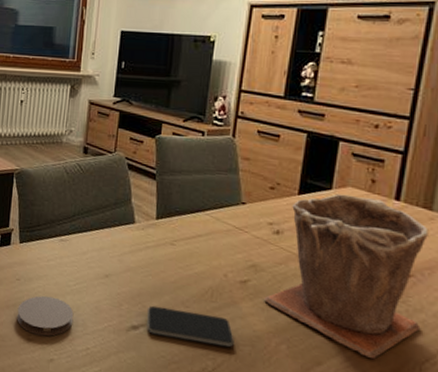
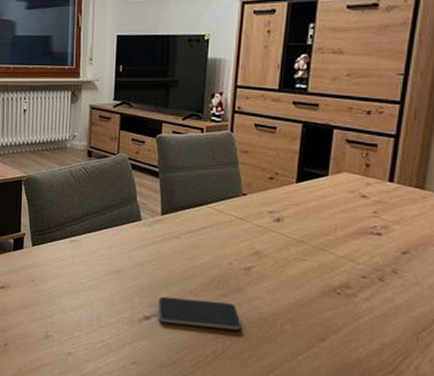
coaster: present [17,295,74,337] -> none [34,294,88,332]
plant pot: present [264,193,429,360] -> none [268,179,422,333]

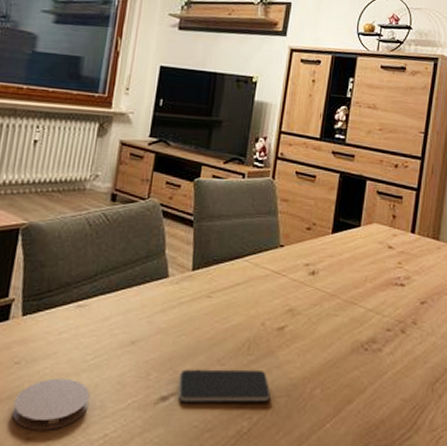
coaster: none [34,294,88,332] -> present [12,378,90,431]

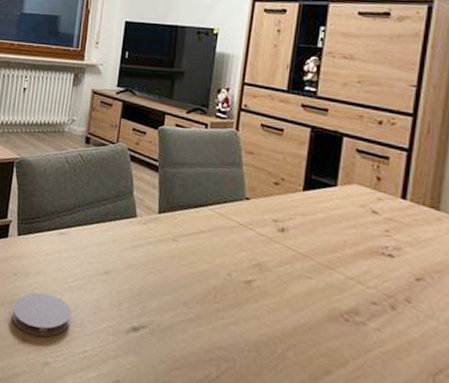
smartphone: present [178,369,271,403] -> none [147,305,239,353]

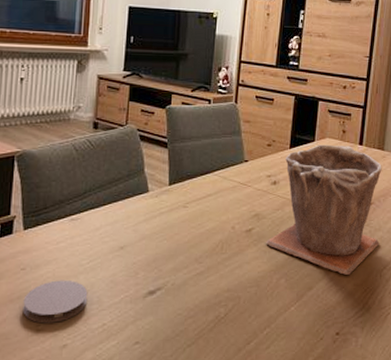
plant pot: none [270,191,437,370] -> present [266,144,382,276]

